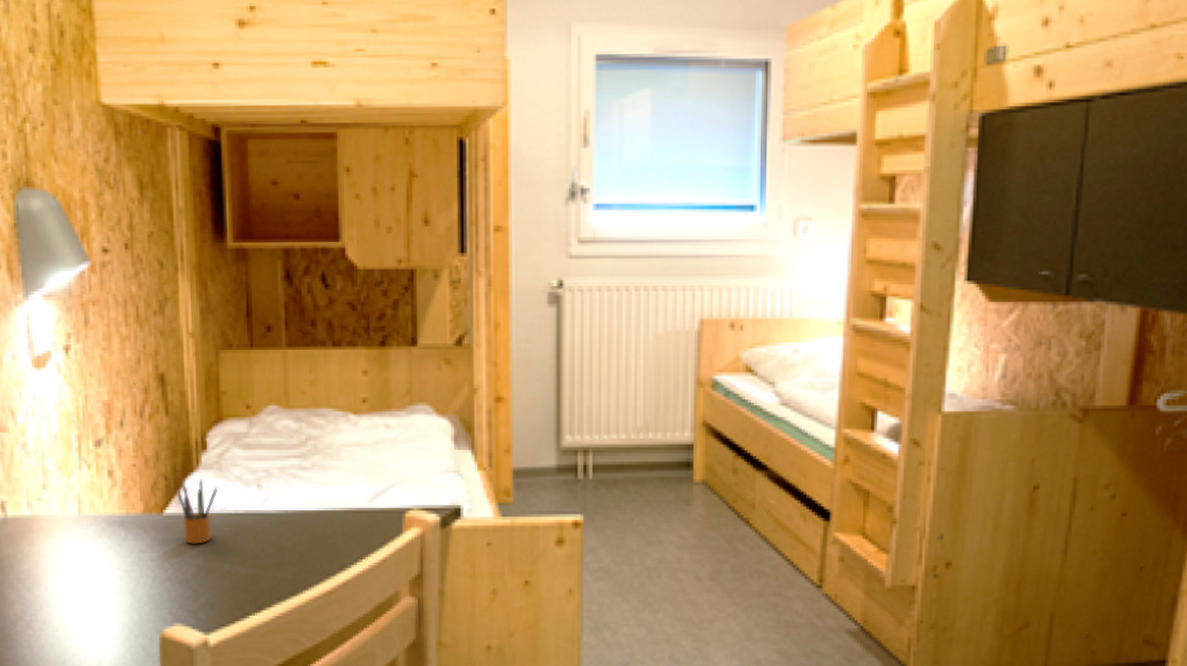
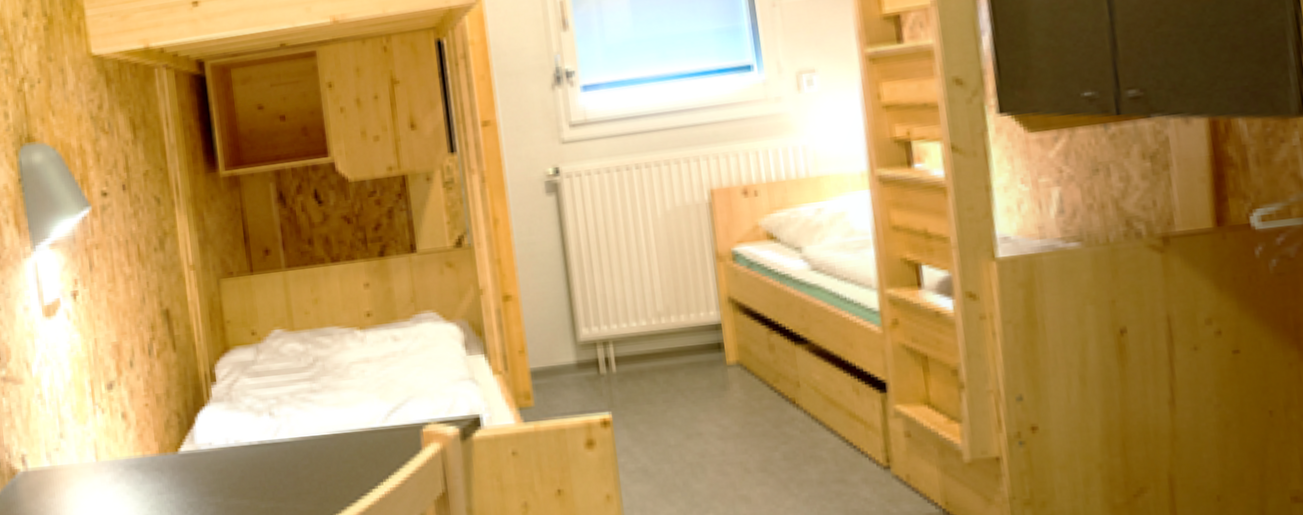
pencil box: present [176,478,218,544] -> none [189,411,231,482]

